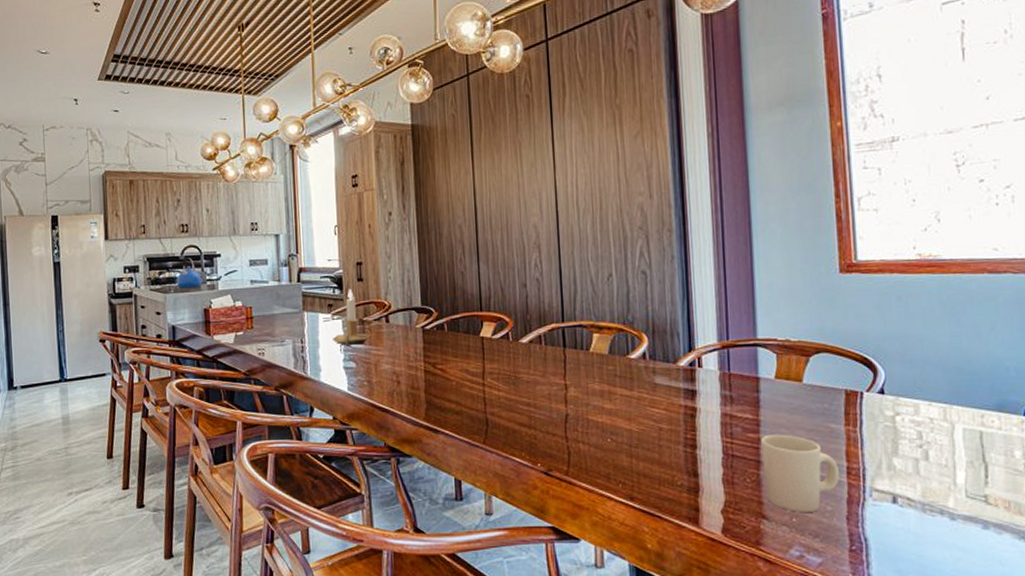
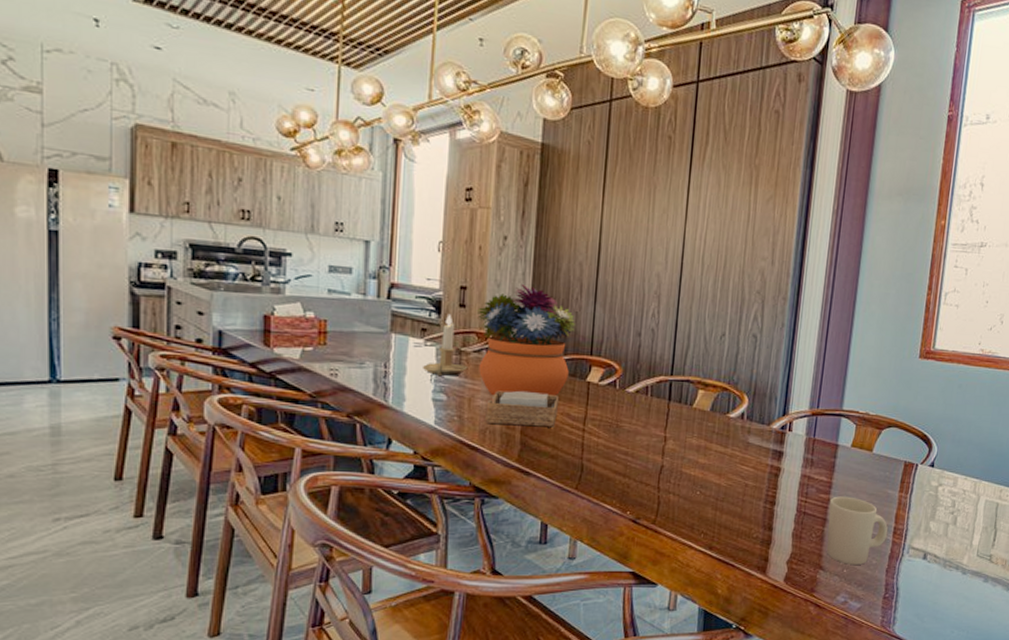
kettle: present [176,257,202,289] -> none [229,250,264,289]
flower arrangement: none [372,252,463,359] -> present [476,283,575,397]
napkin holder: none [391,351,457,386] -> present [485,390,560,428]

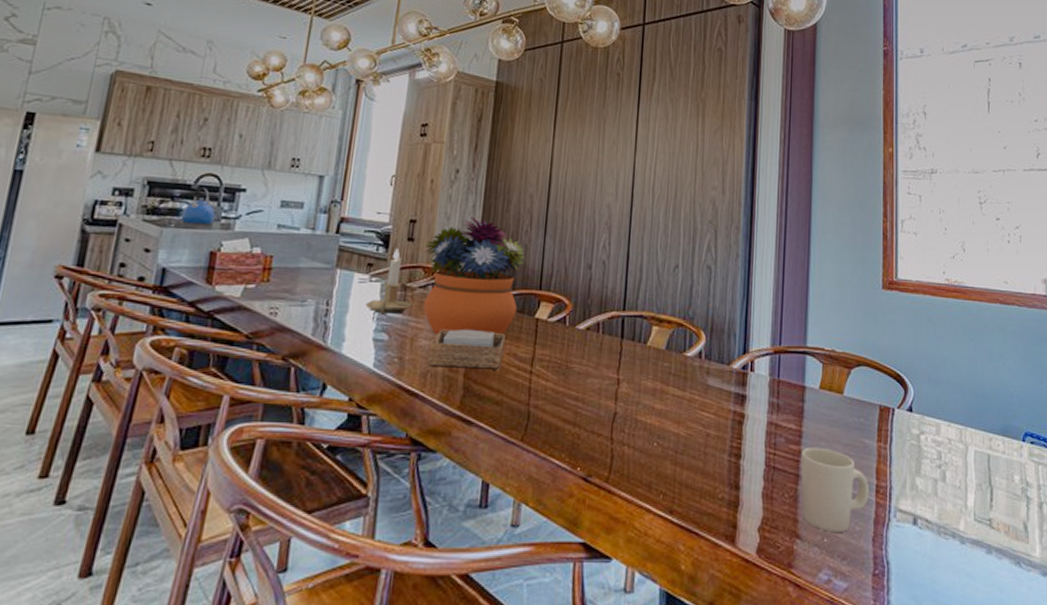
kettle: none [229,250,264,289] -> present [180,187,216,225]

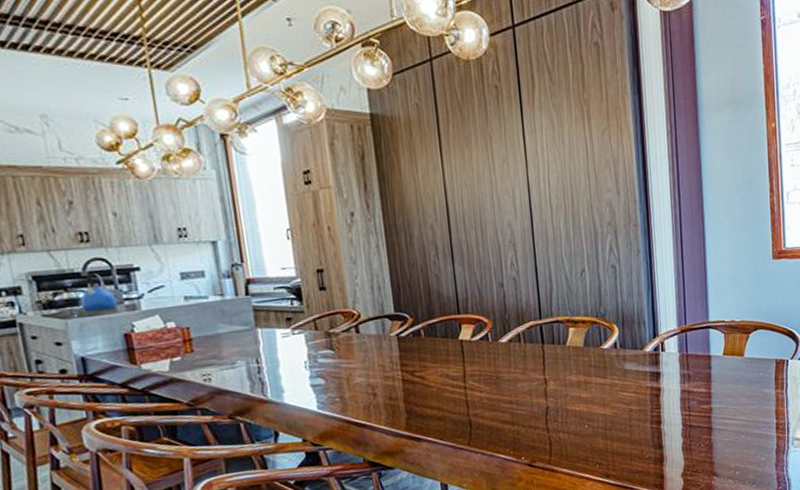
candlestick: present [366,248,413,315] -> none [295,298,341,363]
flower arrangement: present [423,216,525,335] -> none [337,256,441,371]
napkin holder: present [427,328,507,370] -> none [365,359,437,398]
mug: present [800,447,870,532] -> none [711,402,771,466]

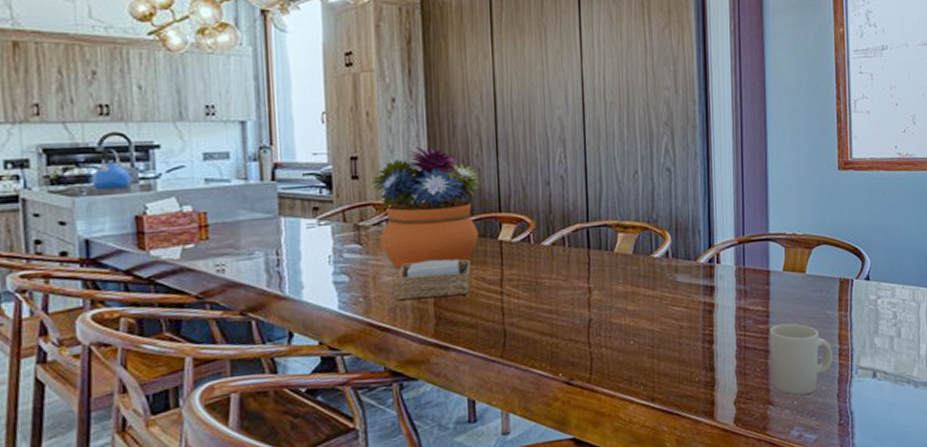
flower arrangement: none [337,256,441,371] -> present [370,146,479,270]
napkin holder: none [365,359,437,398] -> present [393,259,472,300]
mug: none [711,402,771,466] -> present [769,323,834,395]

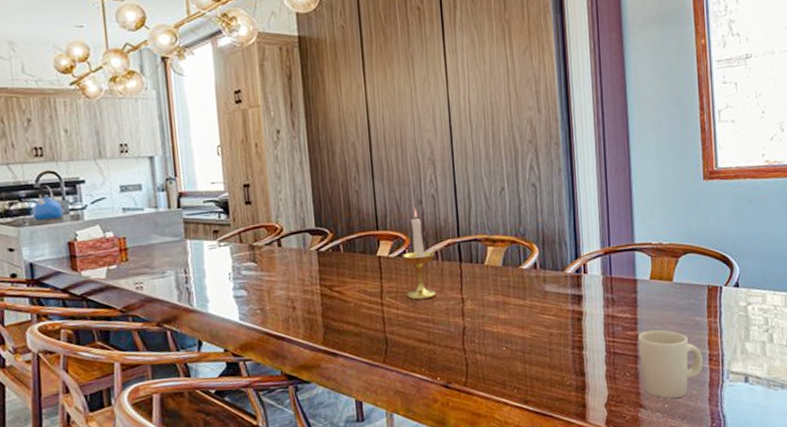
flower arrangement: present [370,146,479,270] -> none [262,172,359,285]
napkin holder: present [393,259,472,300] -> none [285,274,355,311]
candlestick: none [525,189,562,290] -> present [401,208,437,300]

